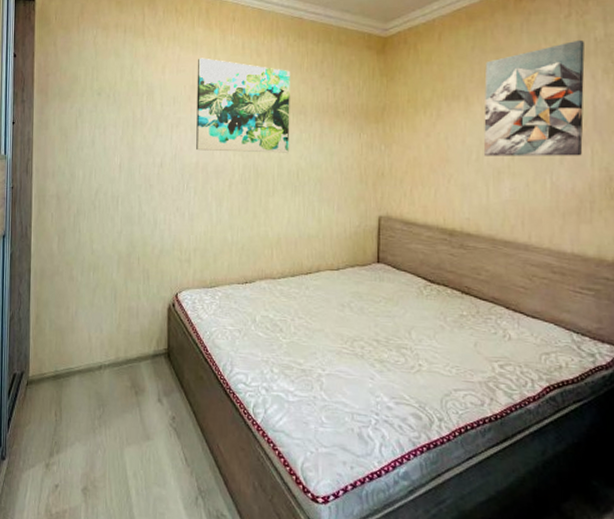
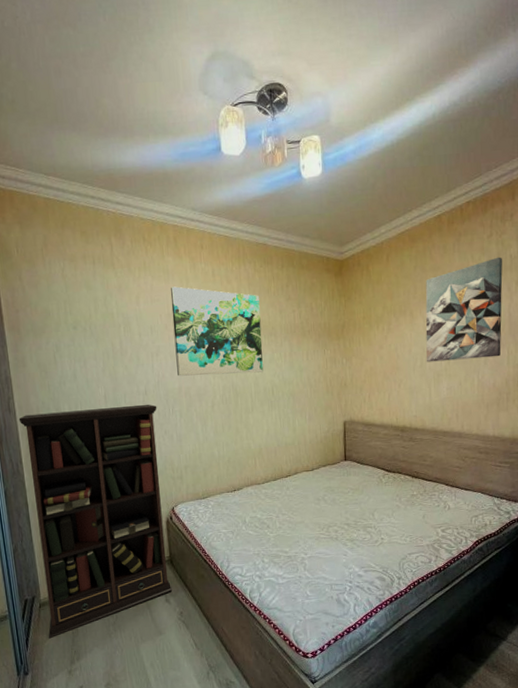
bookcase: none [30,177,171,423] -> present [19,404,173,639]

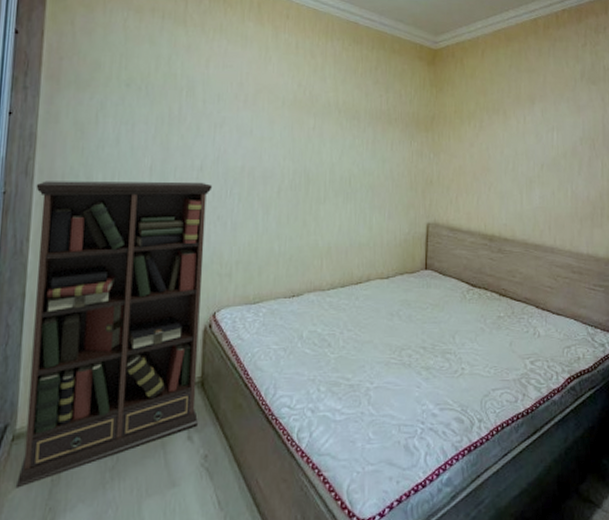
wall art: present [170,286,263,377] -> none [242,54,344,159]
wall art: present [425,257,503,362] -> none [518,66,597,168]

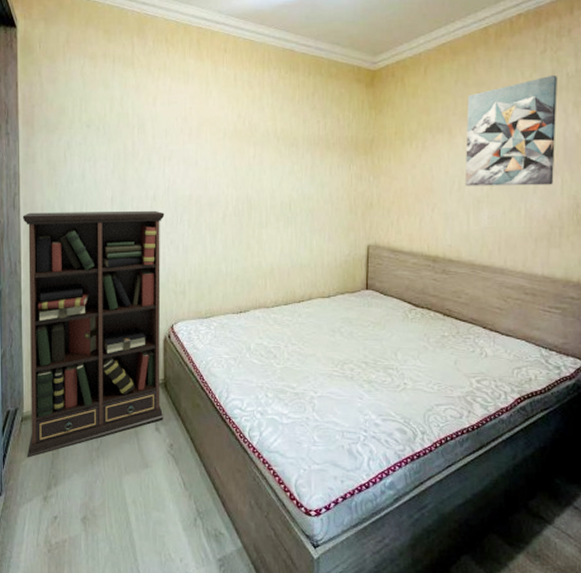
wall art: none [518,66,597,168] -> present [464,74,557,186]

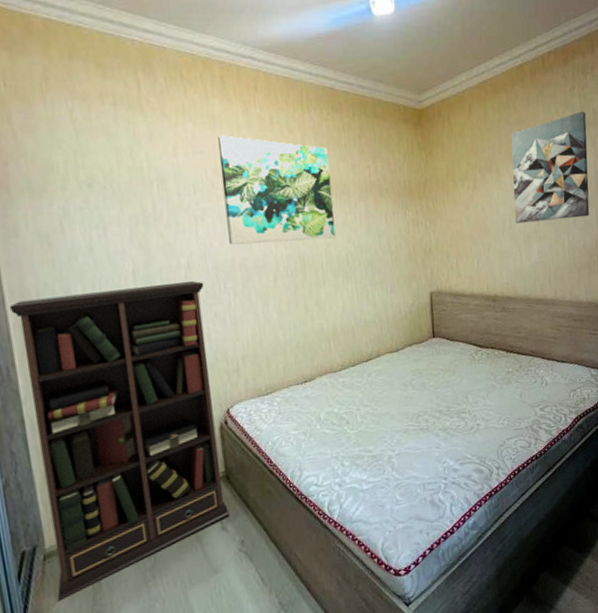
wall art: none [189,89,282,185] -> present [218,135,336,245]

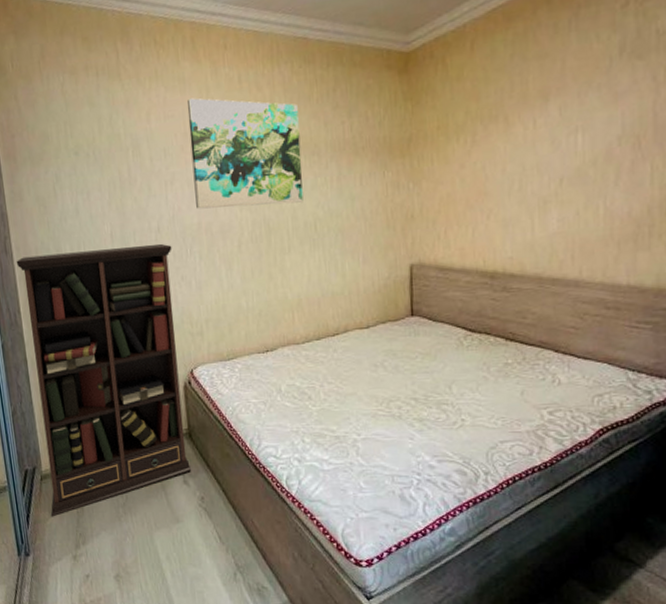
wall art: present [510,111,590,224] -> none [526,33,644,185]

